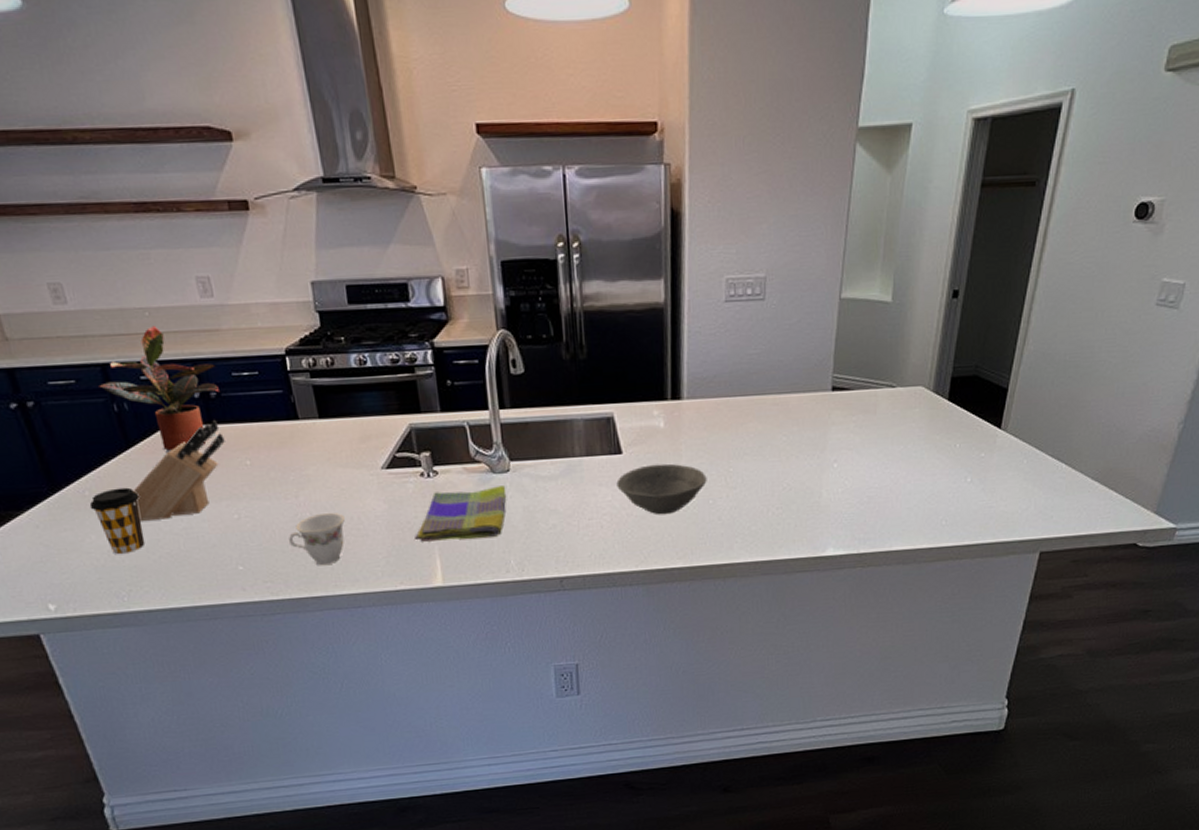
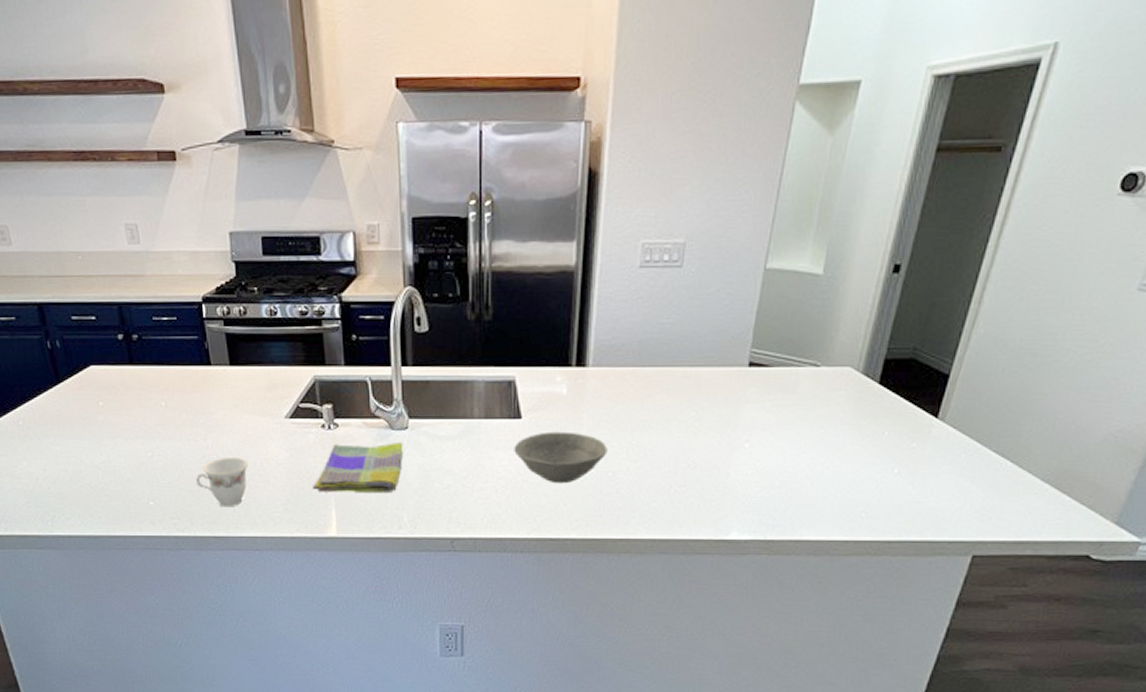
coffee cup: present [89,487,145,555] -> none [22,420,69,482]
potted plant: present [99,325,219,451] -> none [35,269,141,388]
knife block: present [133,420,225,521] -> none [61,362,143,452]

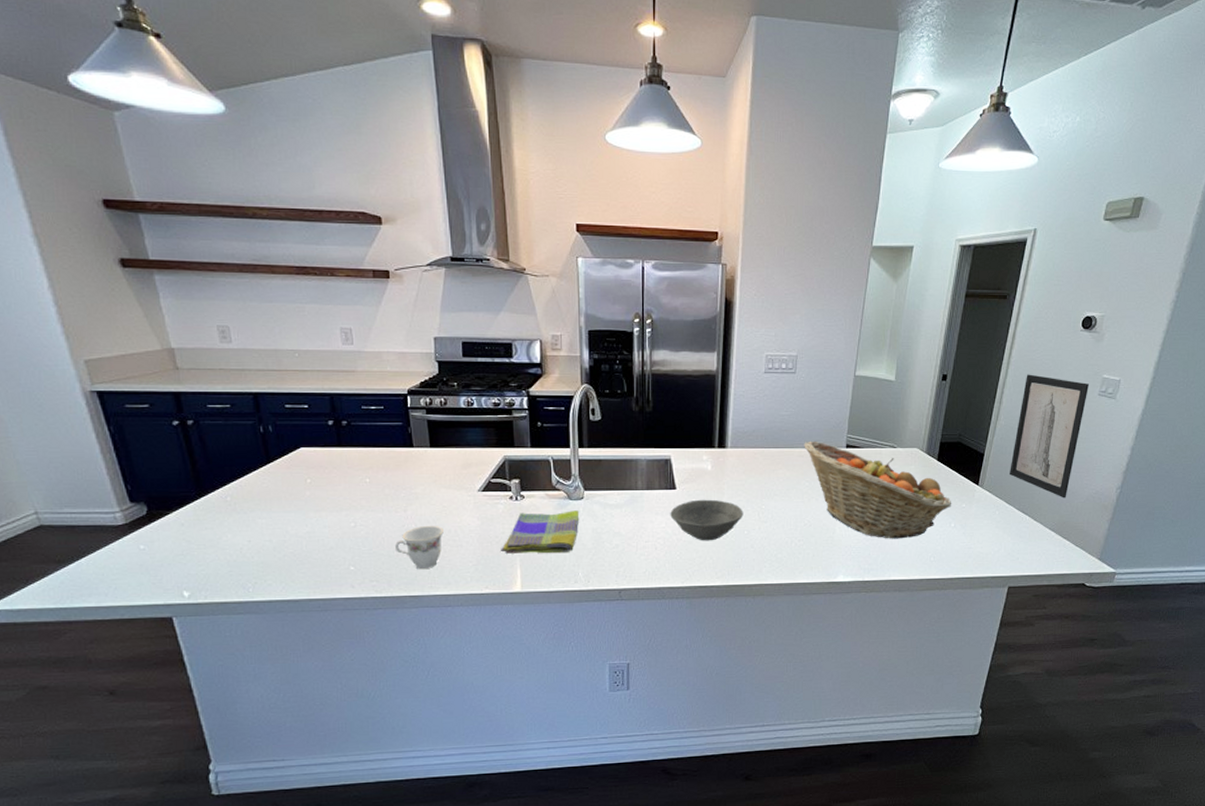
fruit basket: none [690,357,897,488] -> present [804,441,952,539]
wall art: none [986,261,1123,438] -> present [1010,374,1089,498]

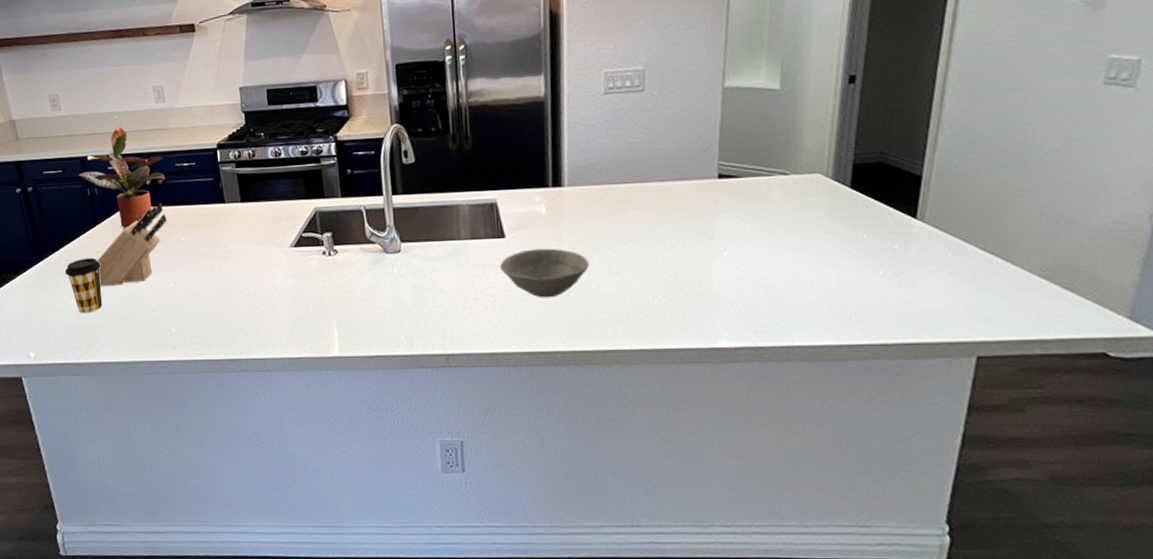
coffee cup: none [229,495,273,552] -> present [65,257,103,314]
potted plant: none [250,364,350,467] -> present [78,126,165,228]
knife block: none [268,444,350,524] -> present [97,203,167,286]
teacup: present [395,526,444,570] -> none [212,285,258,332]
dish towel: present [501,510,580,554] -> none [316,265,398,314]
fruit basket: present [804,441,952,539] -> none [661,172,878,293]
wall art: present [1010,374,1089,498] -> none [964,63,1086,232]

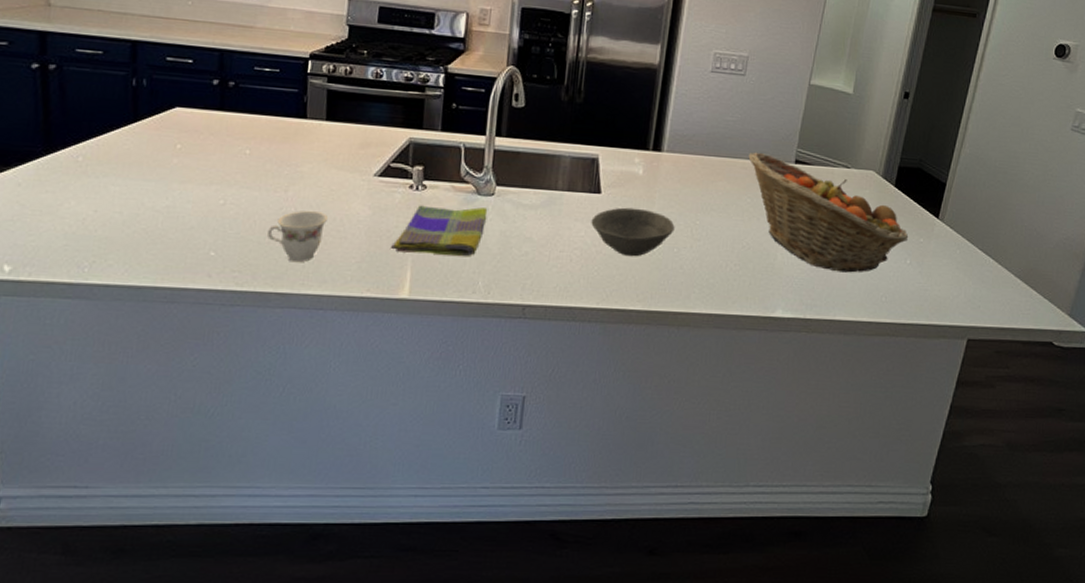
coffee cup: present [65,257,103,314] -> none [78,158,132,225]
potted plant: present [78,126,165,228] -> none [124,14,241,130]
knife block: present [97,203,167,286] -> none [125,108,231,195]
teacup: none [212,285,258,332] -> present [268,211,327,263]
dish towel: none [316,265,398,314] -> present [391,205,488,256]
fruit basket: none [661,172,878,293] -> present [748,152,909,273]

